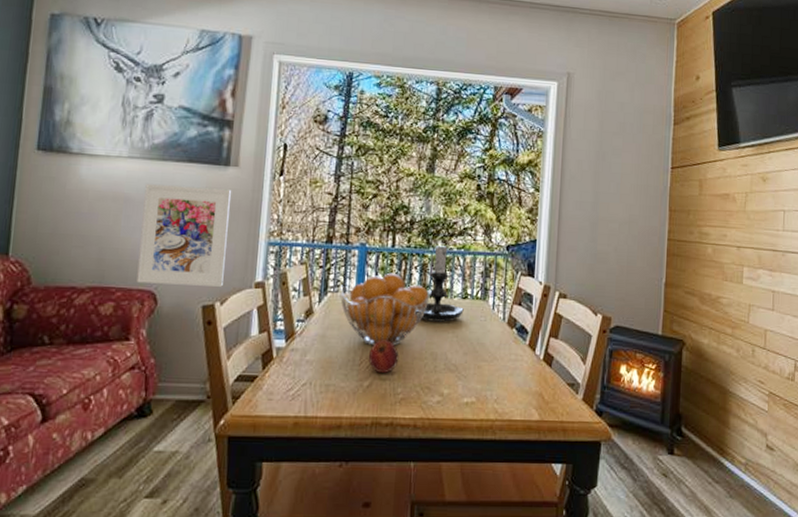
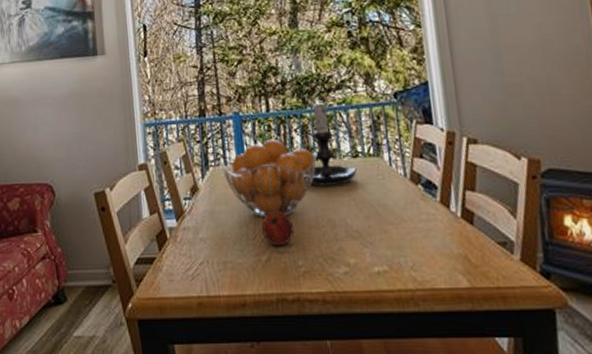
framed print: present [136,184,231,287] -> none [28,78,109,177]

